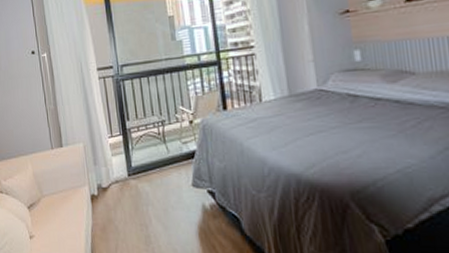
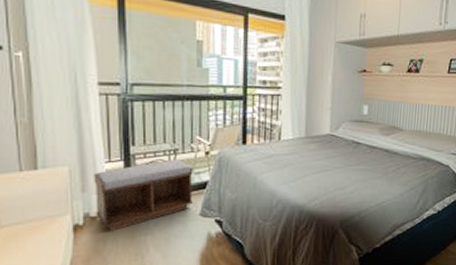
bench: none [101,130,185,201] -> present [94,159,194,231]

